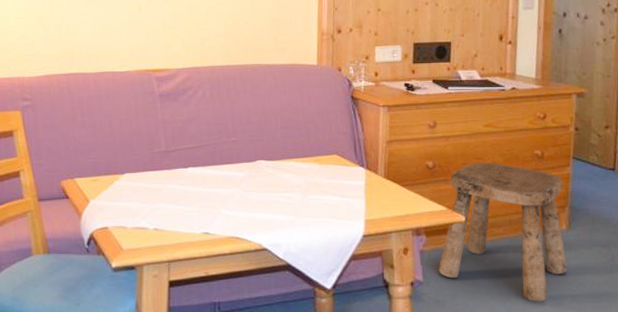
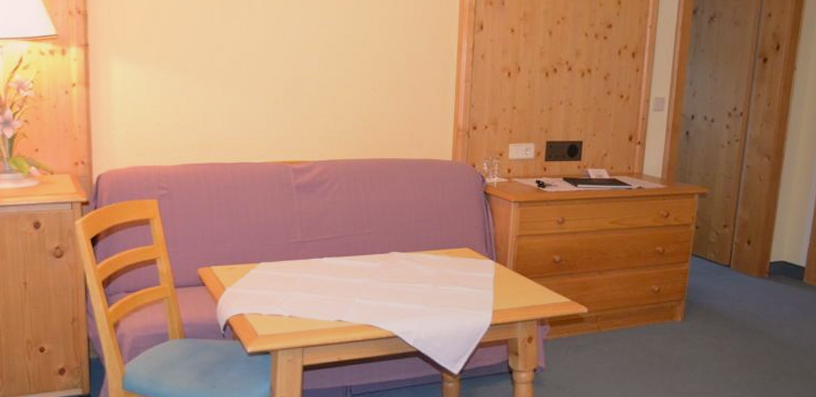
stool: present [438,162,568,302] -> none [560,257,681,388]

